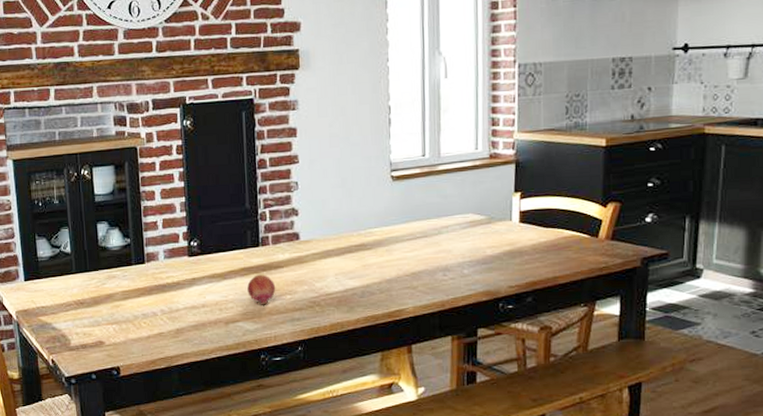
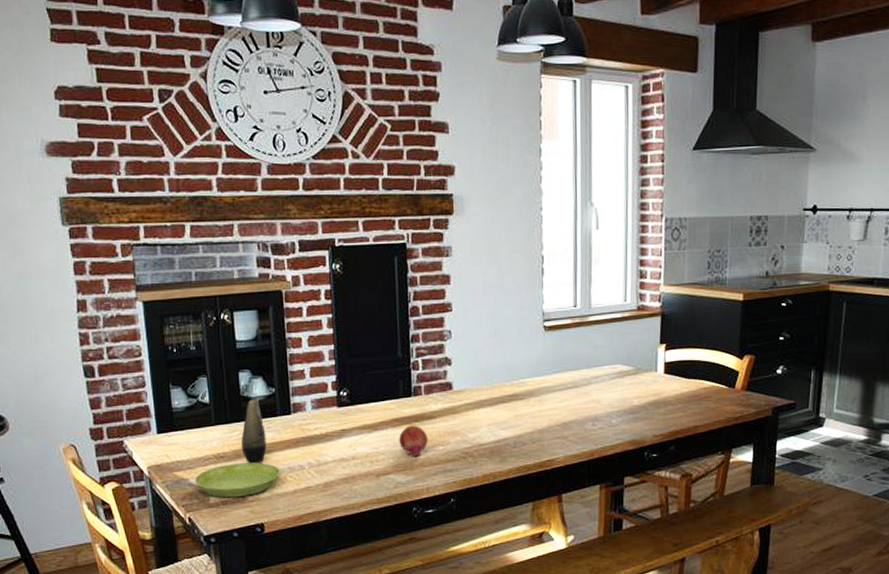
saucer: none [57,309,135,342] -> present [195,462,280,498]
cosmetic container: none [99,248,123,310] -> present [240,397,267,464]

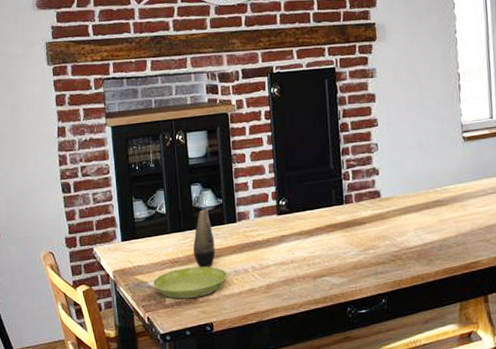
fruit: present [399,425,429,457] -> none [333,231,360,260]

